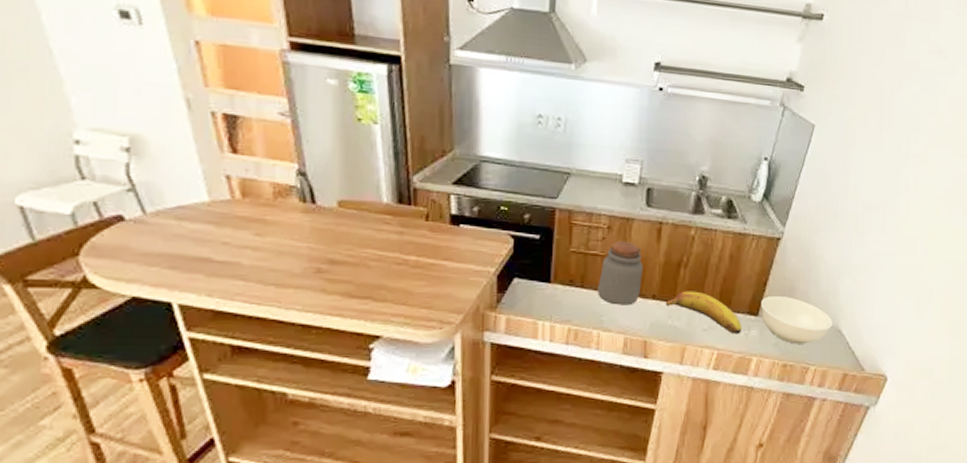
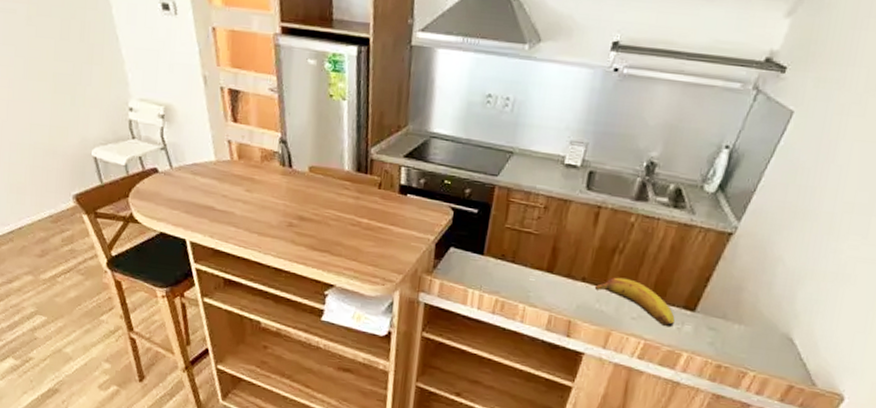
jar: present [598,240,644,306] -> none [528,221,577,285]
bowl: present [761,295,833,344] -> none [698,293,784,348]

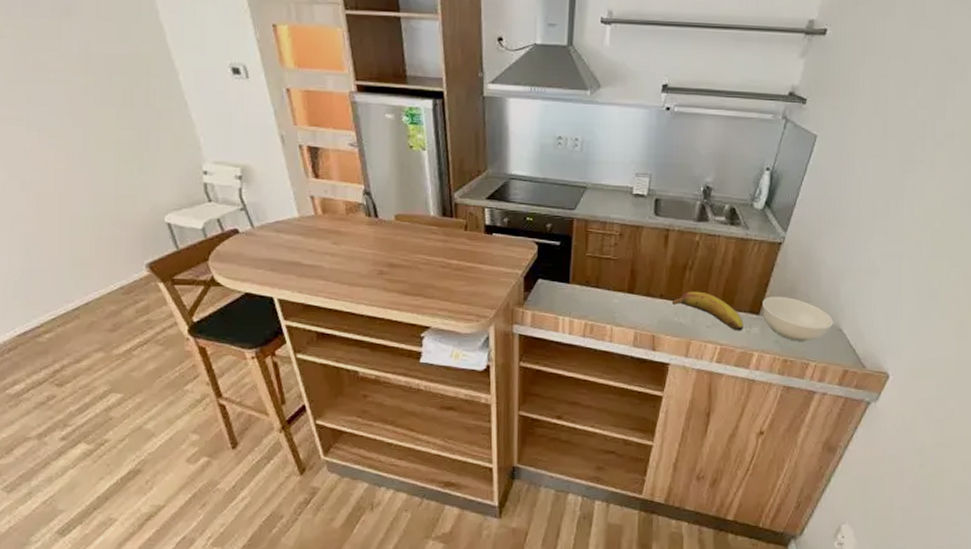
bowl: none [698,293,784,348] -> present [762,296,833,341]

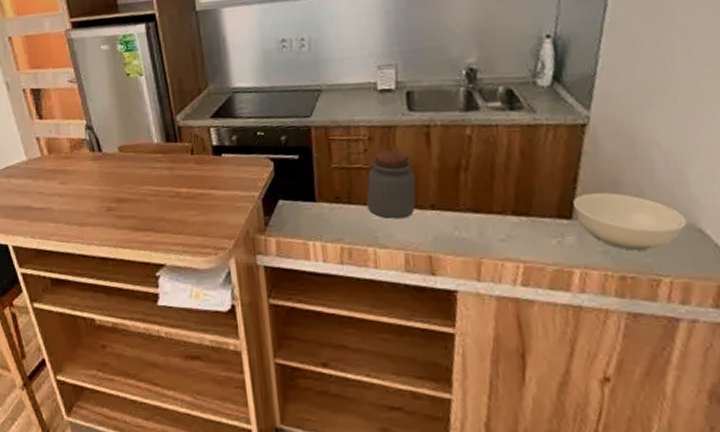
jar: none [611,246,652,304] -> present [366,150,416,219]
fruit: present [671,291,743,331] -> none [447,196,552,243]

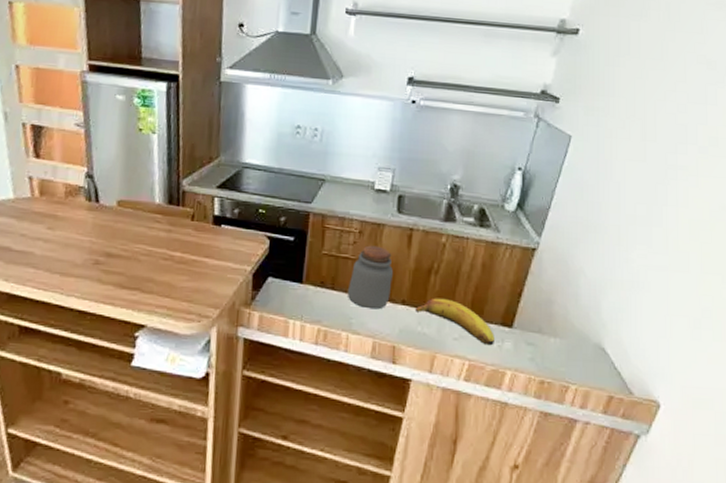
fruit: none [447,196,552,243] -> present [415,298,494,346]
bowl: present [573,192,687,251] -> none [515,307,595,361]

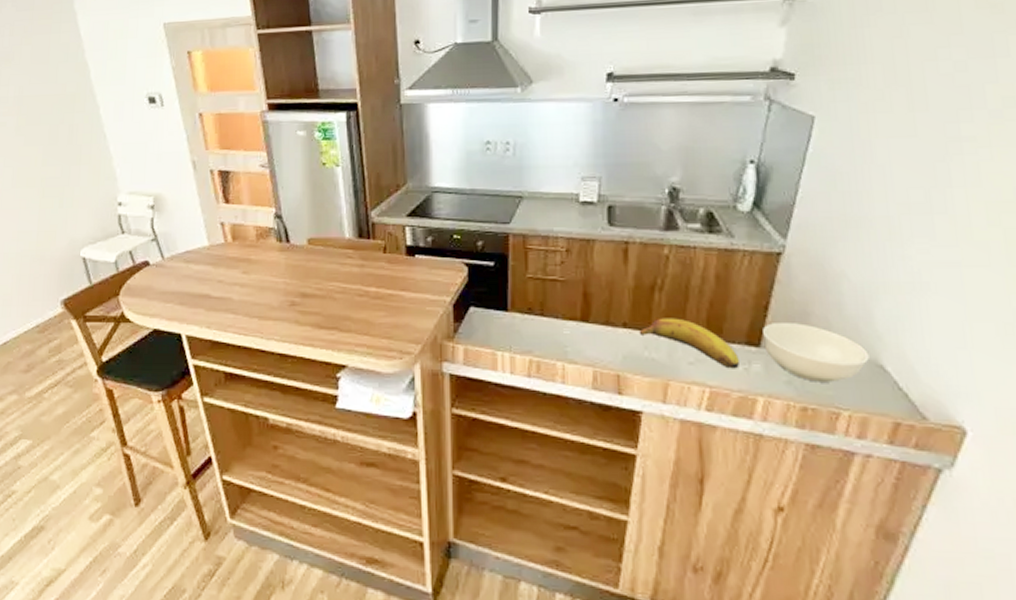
jar: present [348,245,394,309] -> none [559,264,611,335]
bowl: none [515,307,595,361] -> present [763,321,869,382]

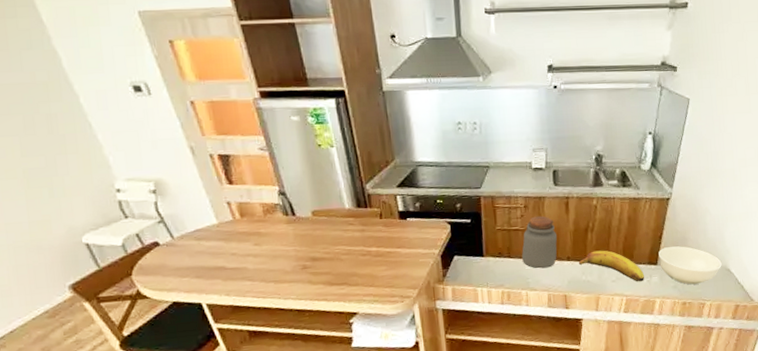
jar: none [559,264,611,335] -> present [522,216,558,269]

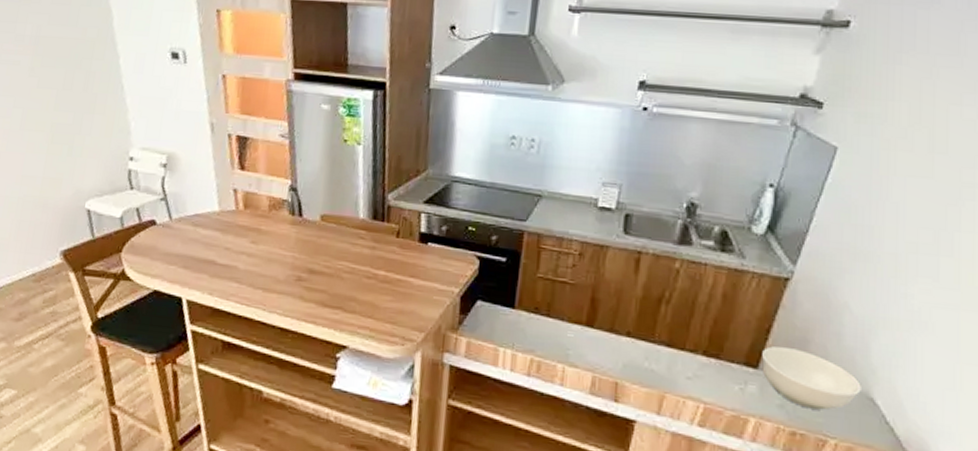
jar: present [522,216,558,269] -> none [565,269,618,341]
fruit: present [578,250,644,282] -> none [641,330,736,388]

